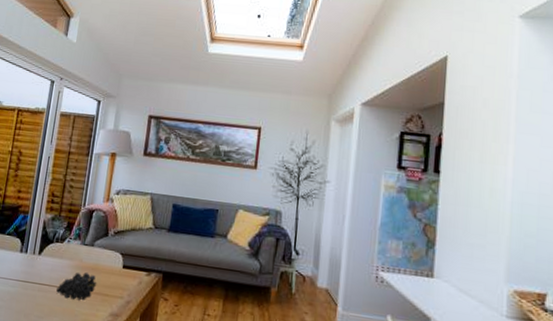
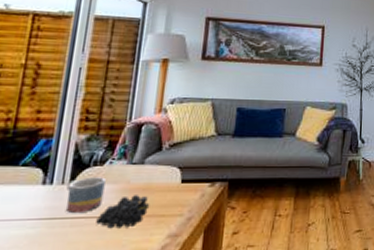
mug: none [36,251,64,281] -> present [66,177,106,214]

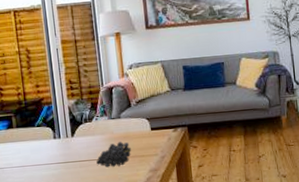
mug: present [66,177,106,214] -> none [70,130,98,158]

